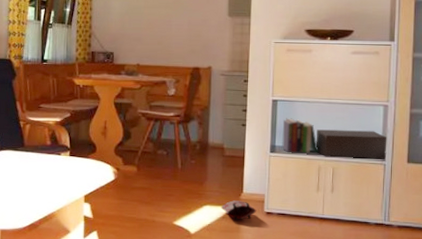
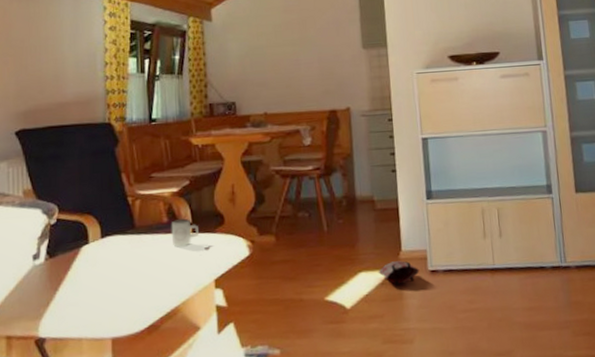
mug: none [52,144,76,165] -> present [171,219,200,246]
books: present [282,118,319,154] -> none [436,157,480,198]
decorative box: present [315,129,387,159] -> none [474,161,552,198]

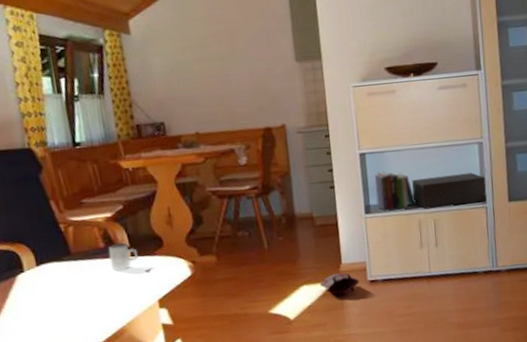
books: none [436,157,480,198] -> present [374,171,417,211]
decorative box: none [474,161,552,198] -> present [412,172,487,210]

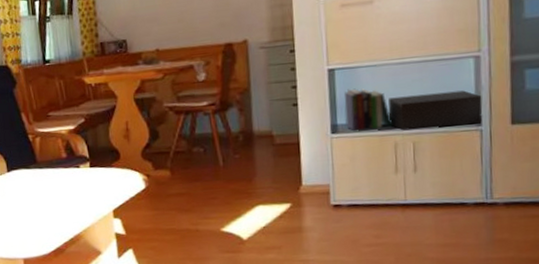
mug: present [108,243,139,271] -> none [69,154,97,180]
bag: present [319,273,360,297] -> none [276,195,321,219]

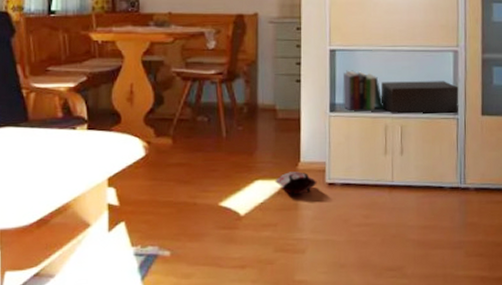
bag: none [276,195,321,219] -> present [275,171,317,196]

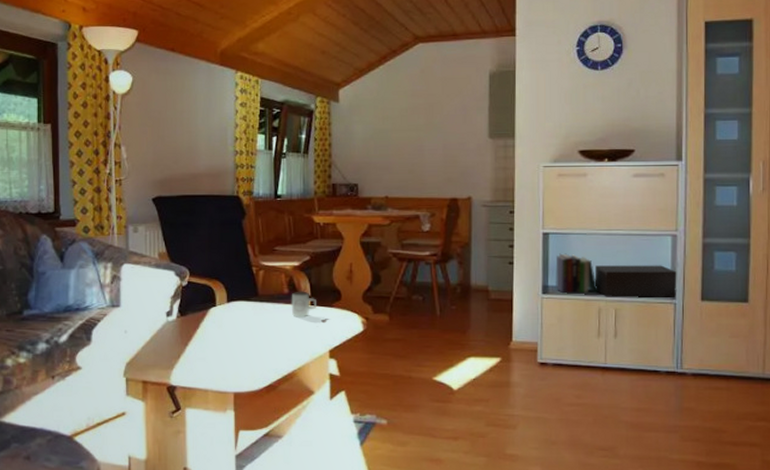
mug: none [65,115,95,142] -> present [291,292,318,316]
bag: present [275,171,317,196] -> none [487,350,529,374]

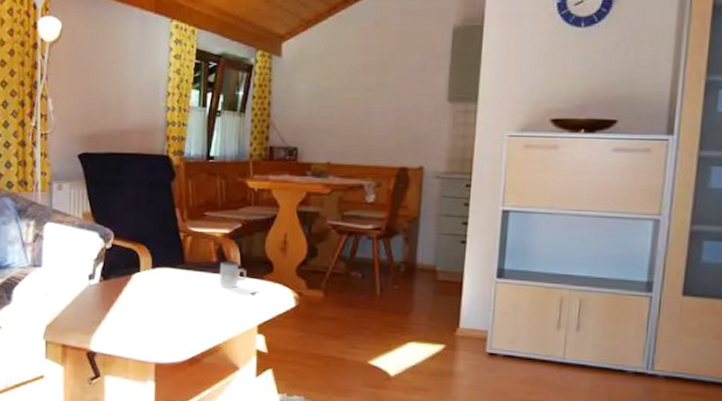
books: present [555,253,598,294] -> none [513,234,562,280]
decorative box: present [594,265,677,297] -> none [558,249,656,290]

